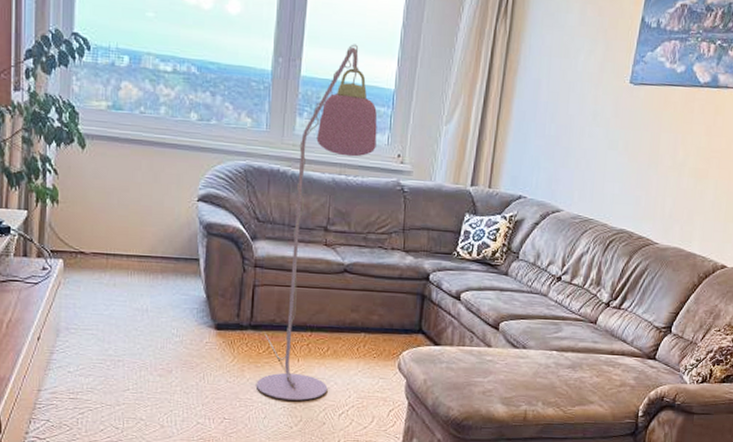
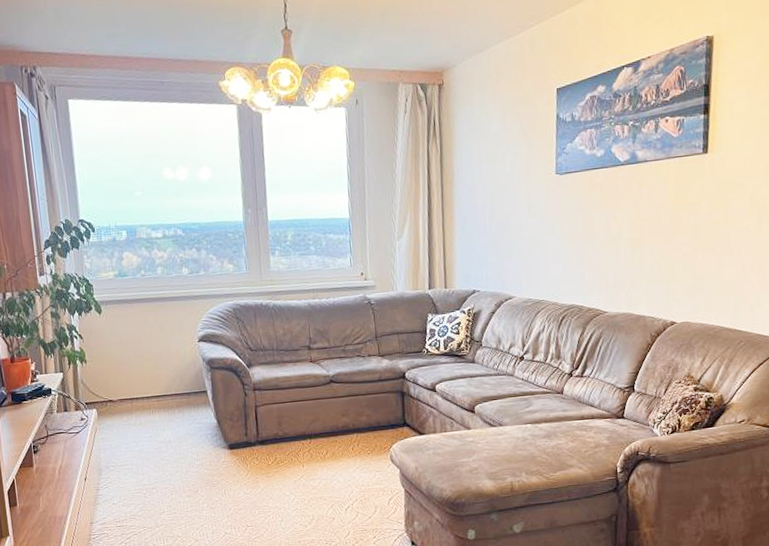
floor lamp: present [256,44,377,401] -> none [270,185,341,503]

